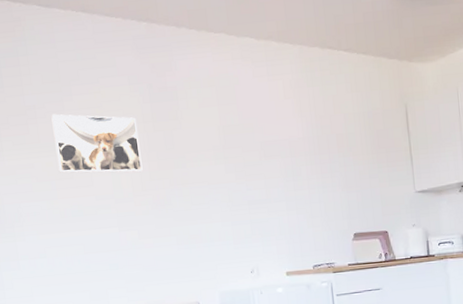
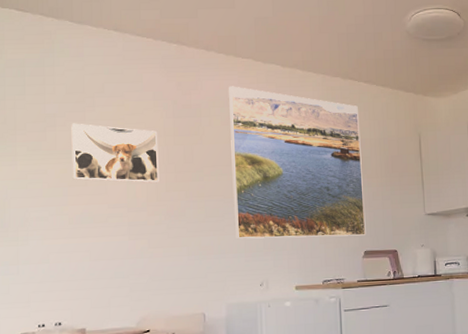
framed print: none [203,64,355,226] -> present [229,86,366,239]

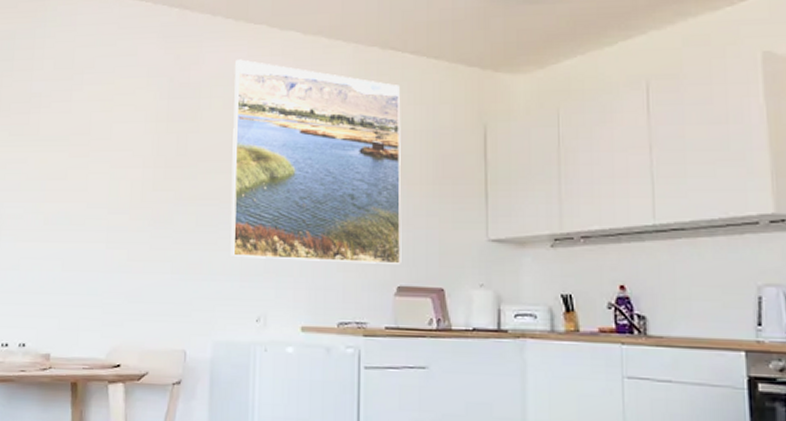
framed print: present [71,123,159,183] -> none [52,104,149,180]

